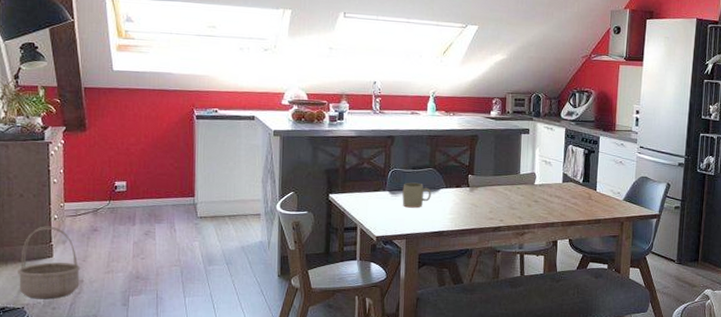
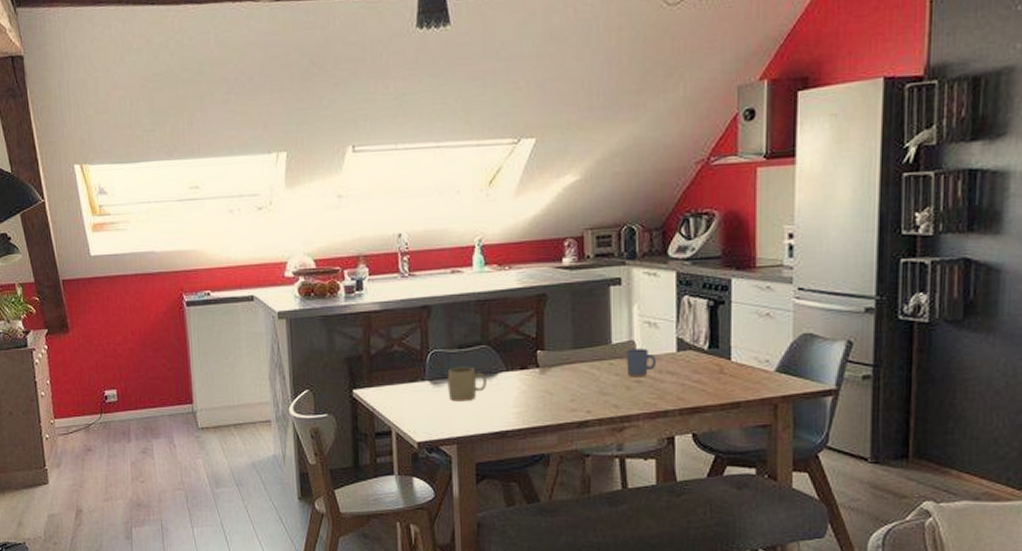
basket: present [16,226,80,300] -> none [14,447,79,533]
mug: none [529,178,549,199] -> present [626,348,657,378]

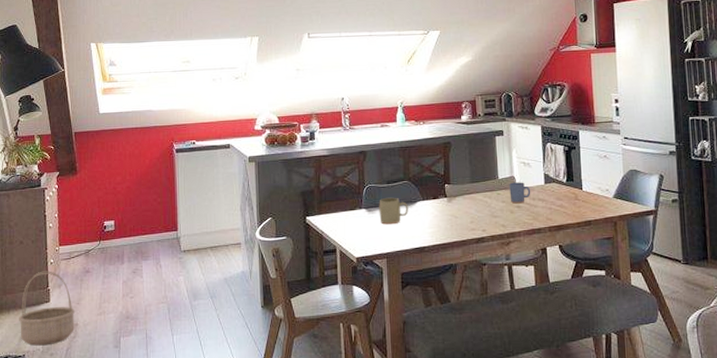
basket: none [14,447,79,533] -> present [18,271,75,346]

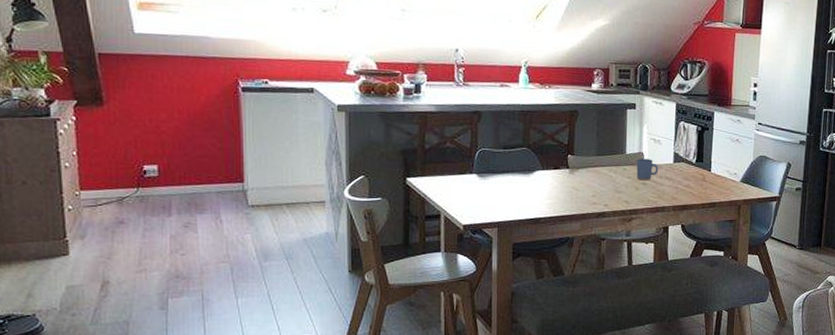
basket: present [18,271,75,346] -> none [23,218,105,305]
mug: present [379,197,408,225] -> none [492,163,526,193]

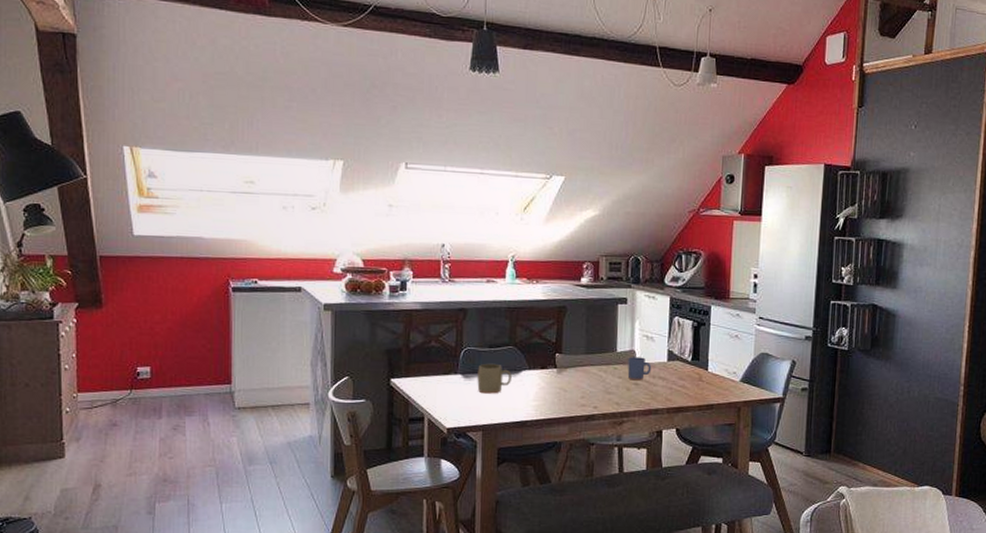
mug: none [492,163,526,193] -> present [477,363,512,394]

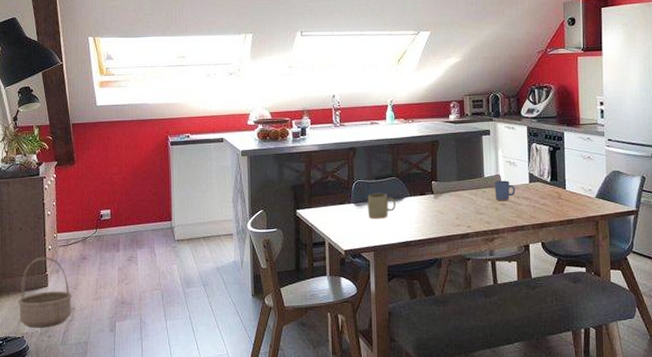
basket: none [22,420,97,508] -> present [17,256,72,328]

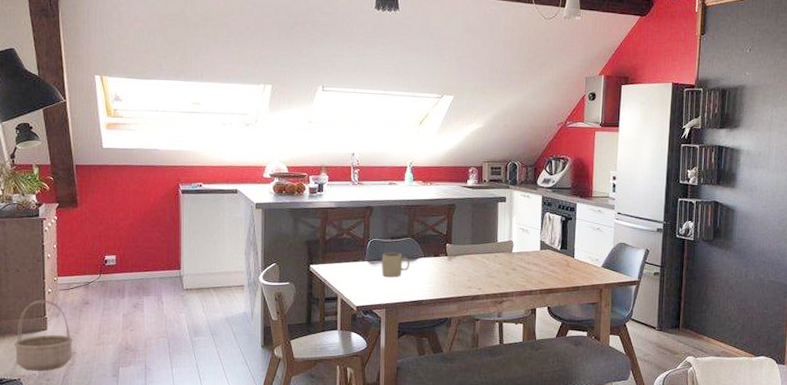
mug: present [494,180,516,201] -> none [506,246,527,267]

